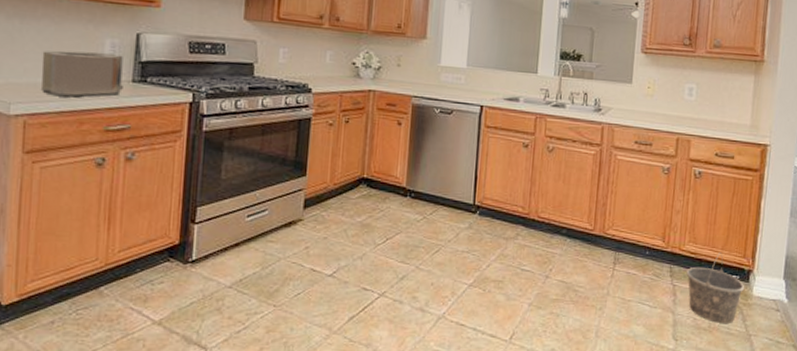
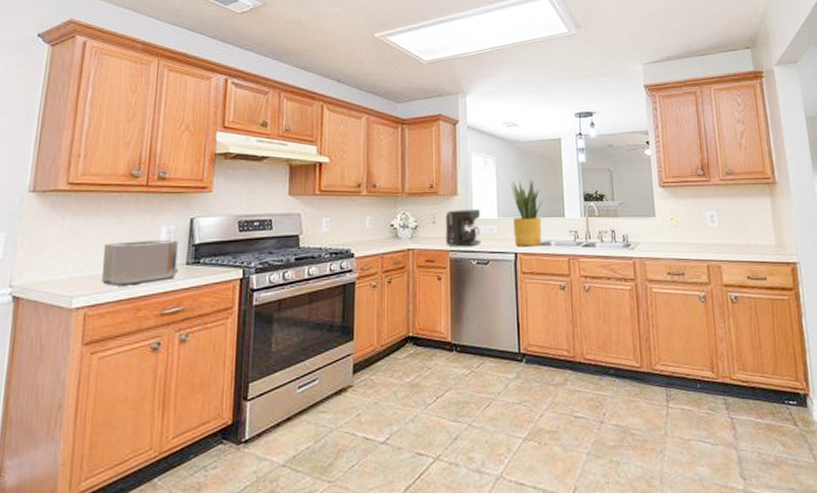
coffee maker: none [409,54,450,95] -> present [445,209,482,247]
planter: none [481,29,518,101] -> present [510,178,544,247]
bucket: present [686,252,745,323] -> none [741,378,805,456]

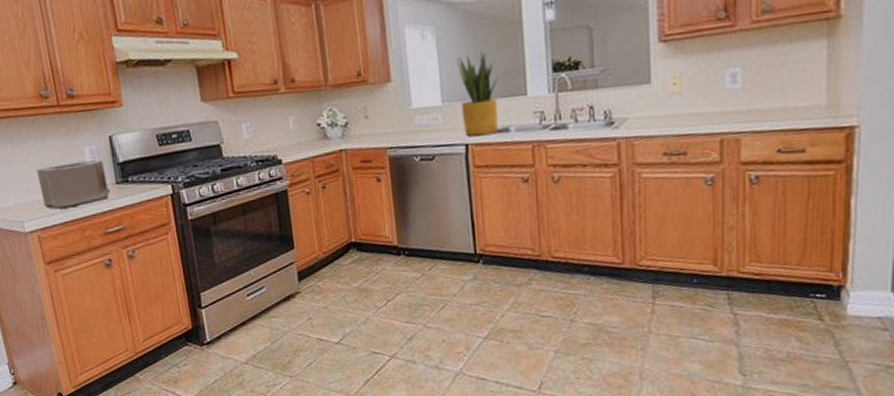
coffee maker: present [445,209,482,247] -> none [378,96,424,143]

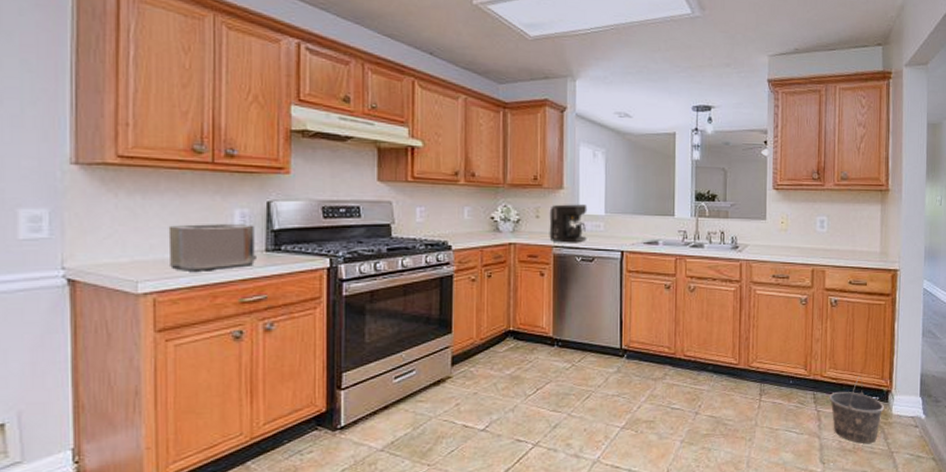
coffee maker: none [378,96,424,143] -> present [549,204,587,243]
planter: present [455,50,500,137] -> none [619,174,654,245]
bucket: none [750,269,835,352] -> present [829,376,885,444]

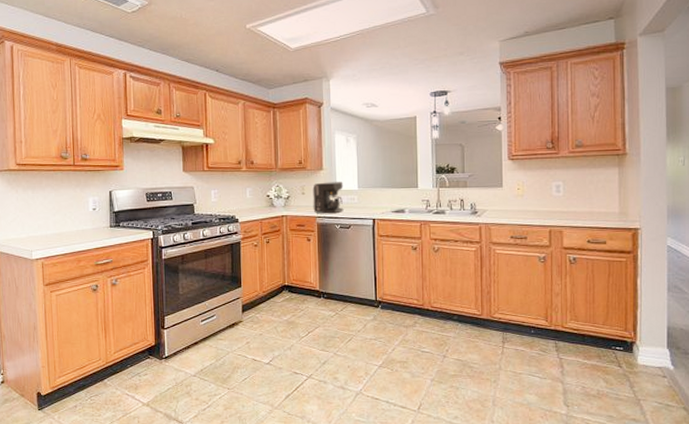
toaster: present [168,223,256,273] -> none [48,207,104,244]
bucket: present [829,376,885,444] -> none [571,328,629,390]

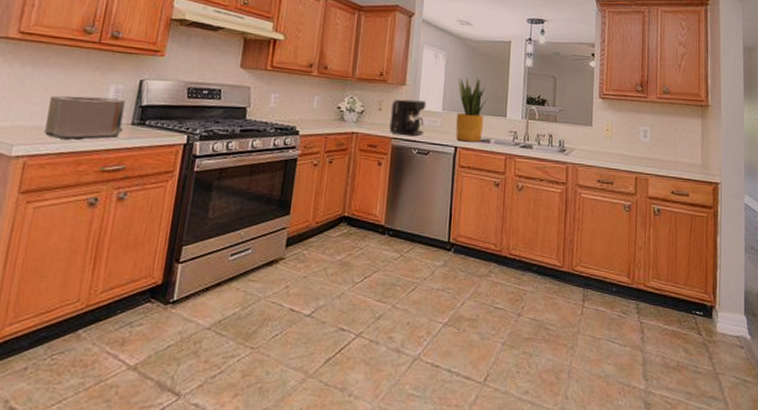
toaster: none [48,207,104,244] -> present [44,95,126,141]
planter: none [369,154,399,214] -> present [455,77,488,143]

